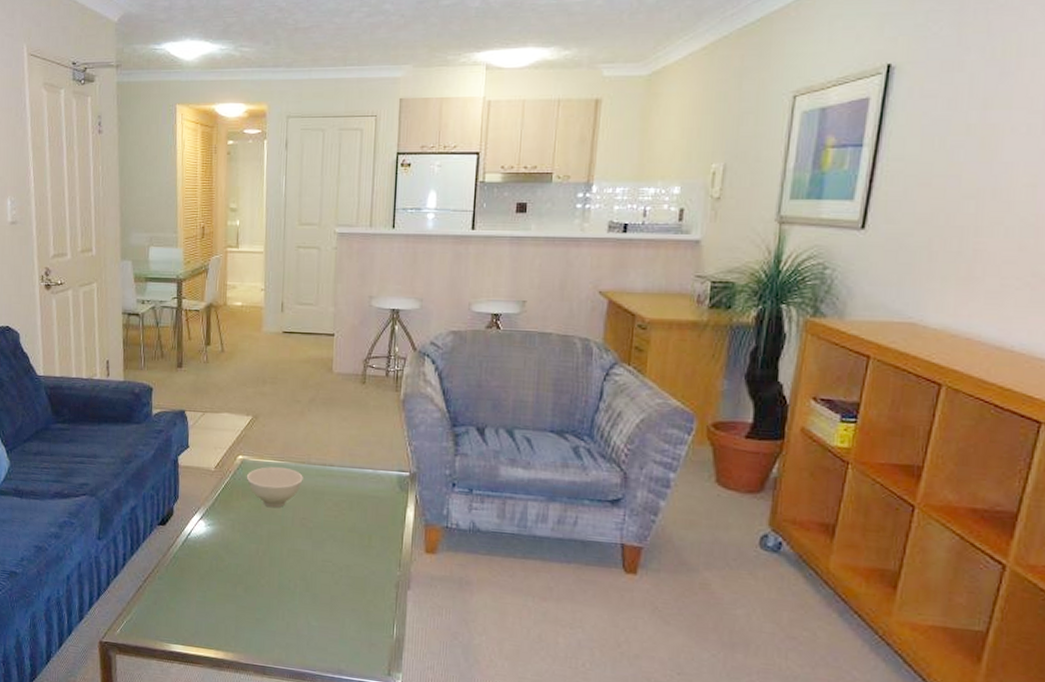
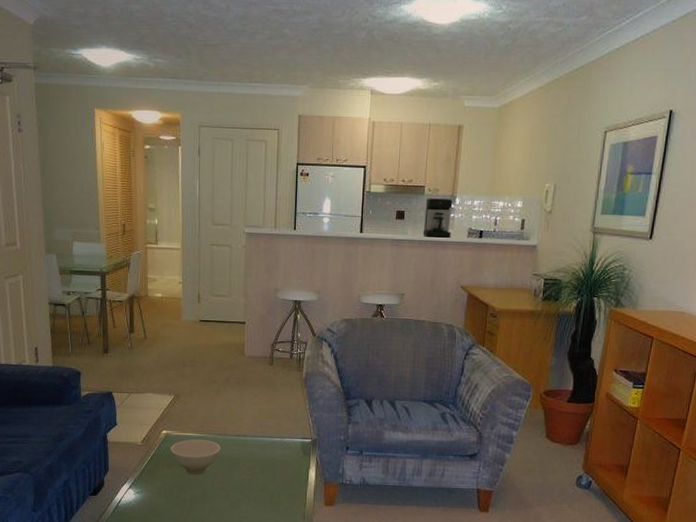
coffee maker: none [549,187,589,233] -> present [422,198,453,238]

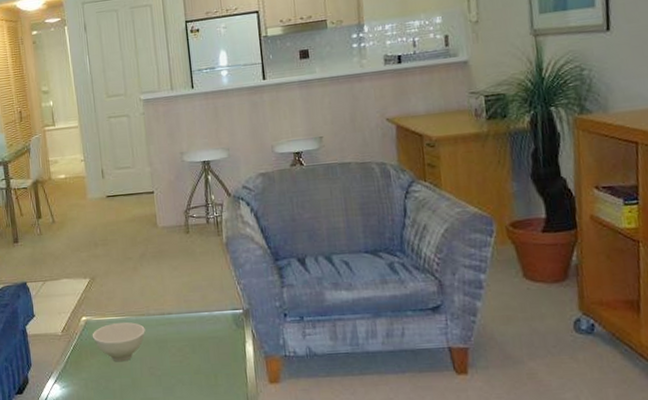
coffee maker: present [422,198,453,238] -> none [330,28,365,72]

